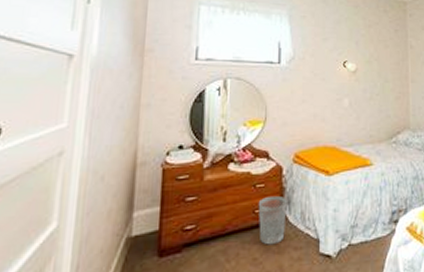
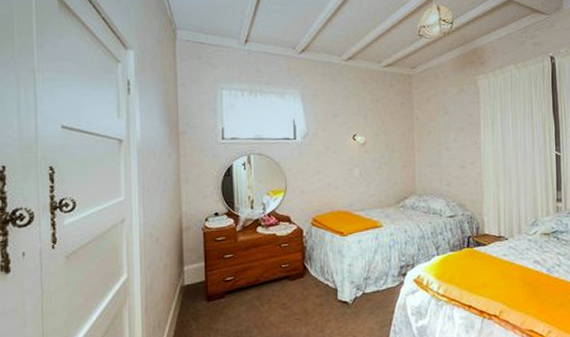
wastebasket: present [258,195,287,245] -> none [284,253,309,293]

